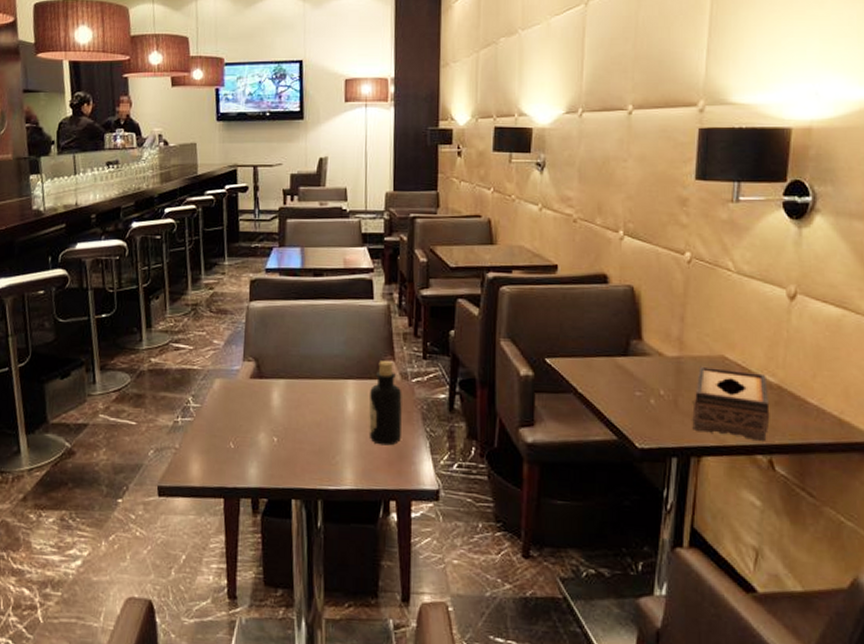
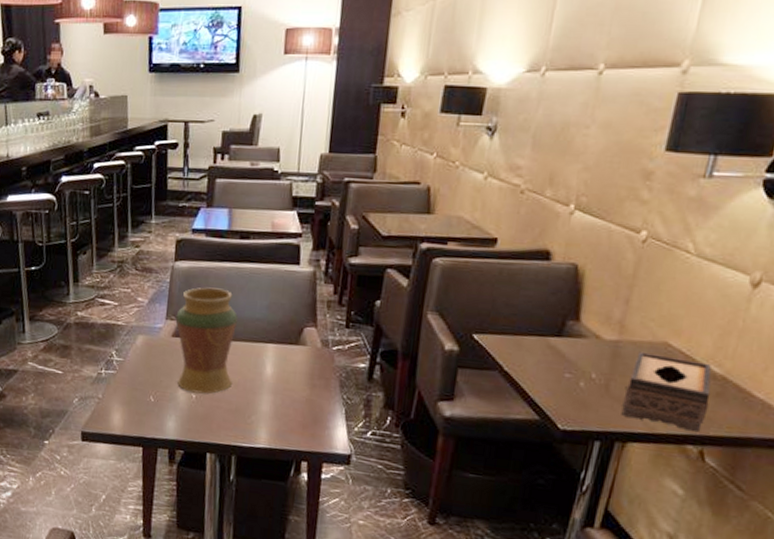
decorative vase: none [253,326,316,436] -> present [175,287,238,394]
bottle: present [369,359,402,446] -> none [285,326,322,410]

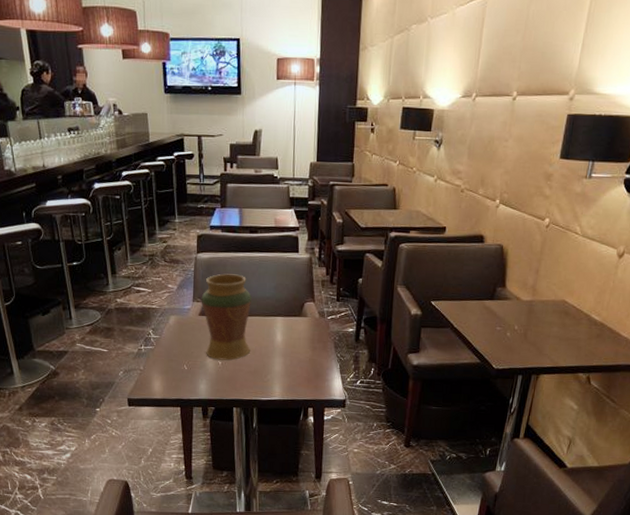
tissue box: present [621,351,712,433] -> none [535,308,594,364]

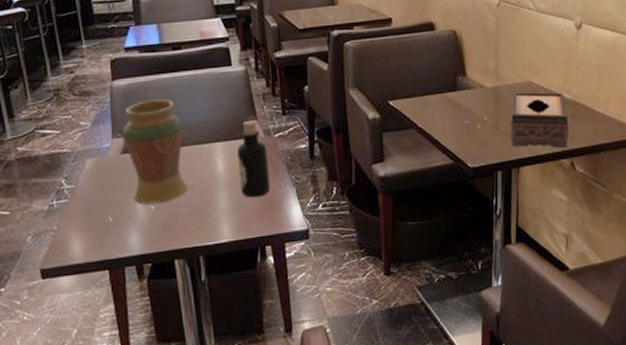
bottle: none [293,301,320,367] -> present [237,120,270,198]
tissue box: none [535,308,594,364] -> present [510,91,569,149]

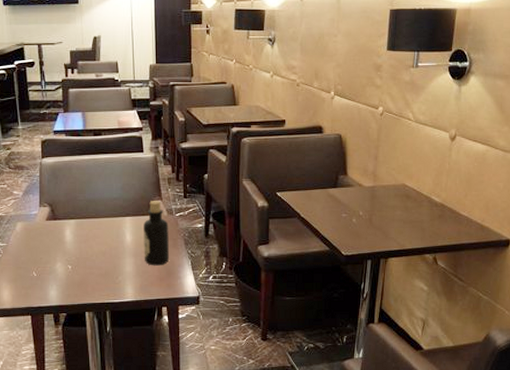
decorative vase: present [122,99,188,204] -> none [48,177,100,264]
tissue box: present [510,91,569,149] -> none [382,192,435,245]

